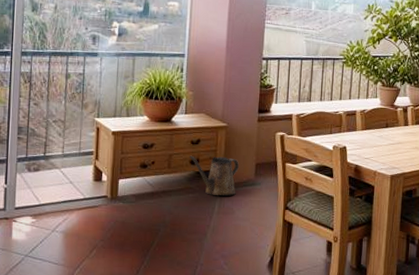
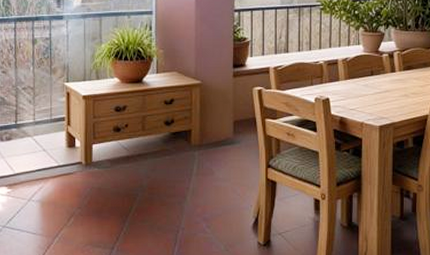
watering can: present [189,155,239,196] -> none [164,115,216,156]

